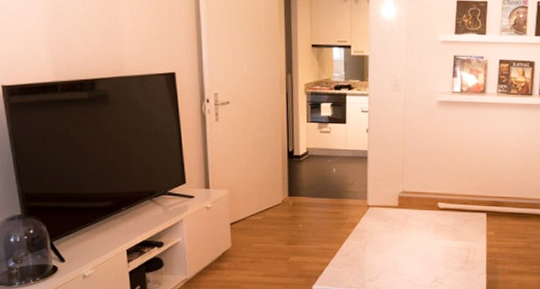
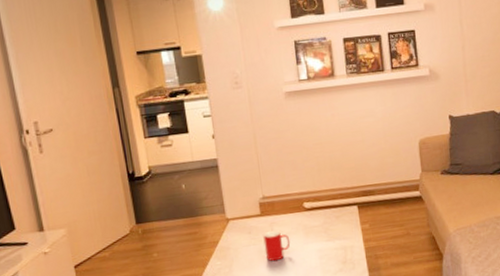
cup: none [396,223,421,250] -> present [263,230,291,262]

